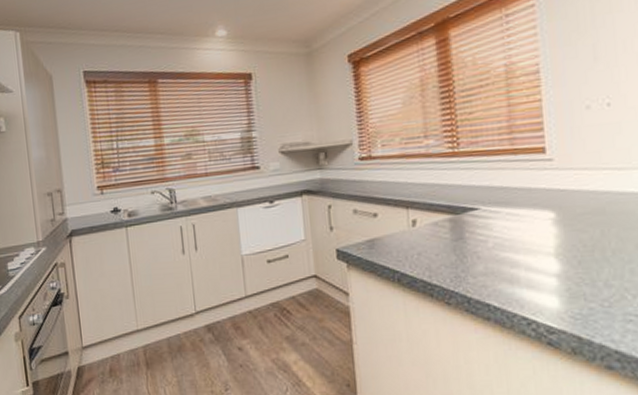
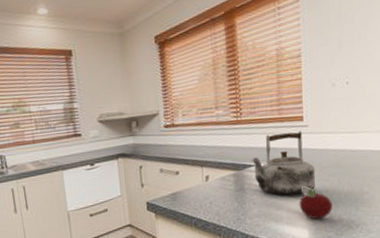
kettle: none [472,165,568,249] -> present [250,130,316,195]
fruit: none [543,236,594,284] -> present [299,185,333,220]

